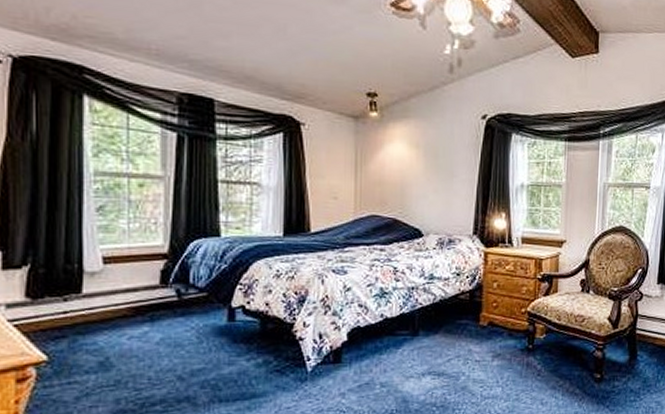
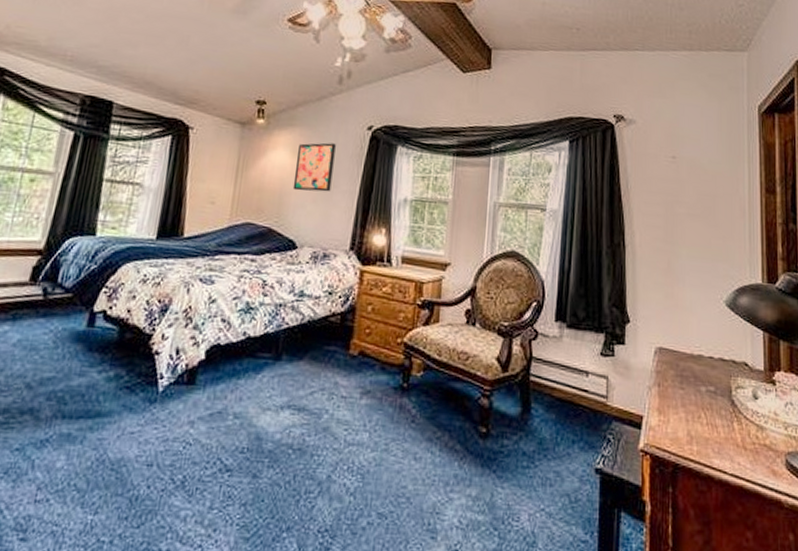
wall art: none [413,133,452,182] -> present [292,142,336,192]

